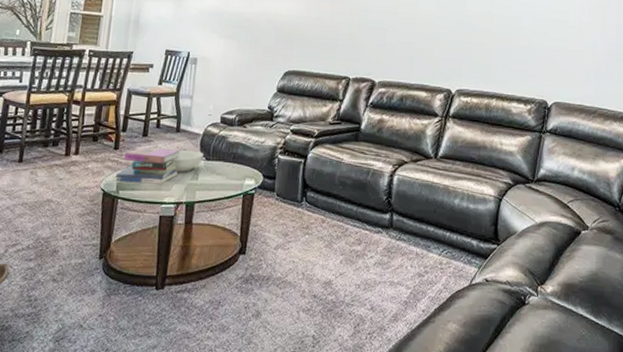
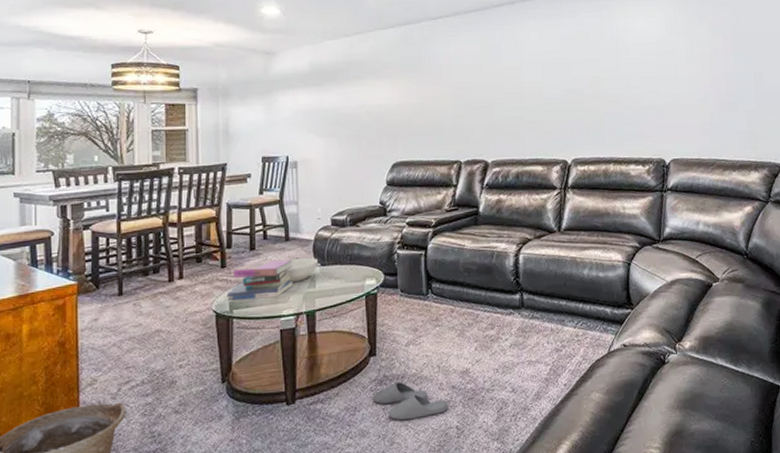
slippers: none [236,283,308,323] -> present [372,382,448,421]

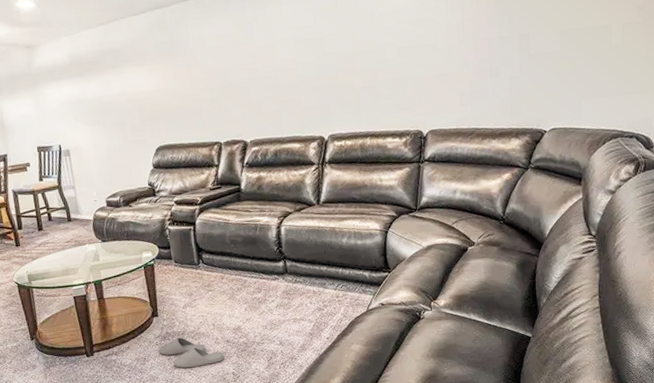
books: present [226,259,293,301] -> none [24,237,79,274]
bowl: present [284,257,319,282] -> none [70,235,100,257]

